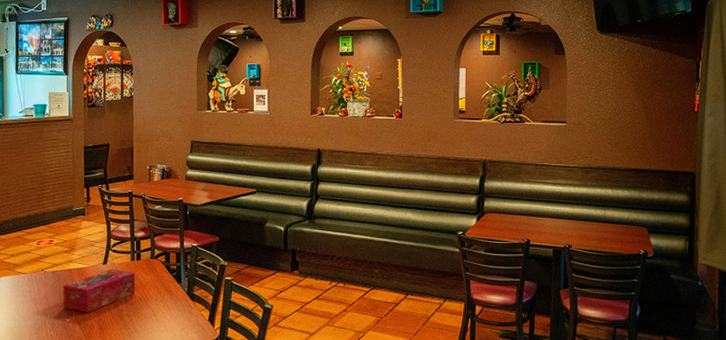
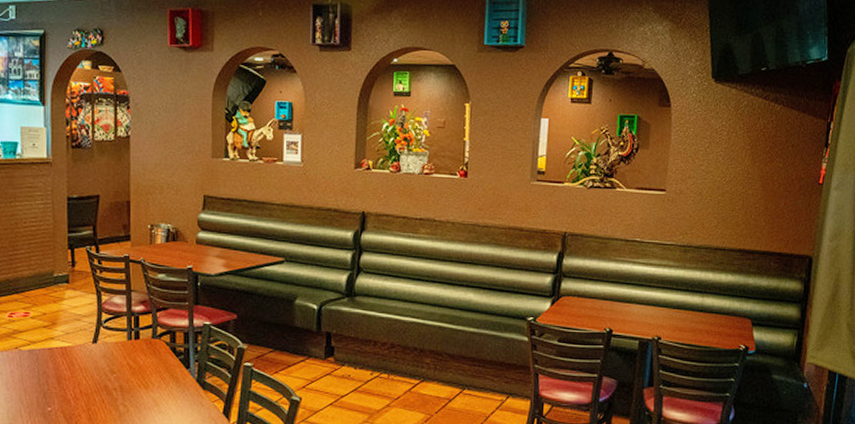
tissue box: present [63,269,135,313] -> none [42,349,133,400]

